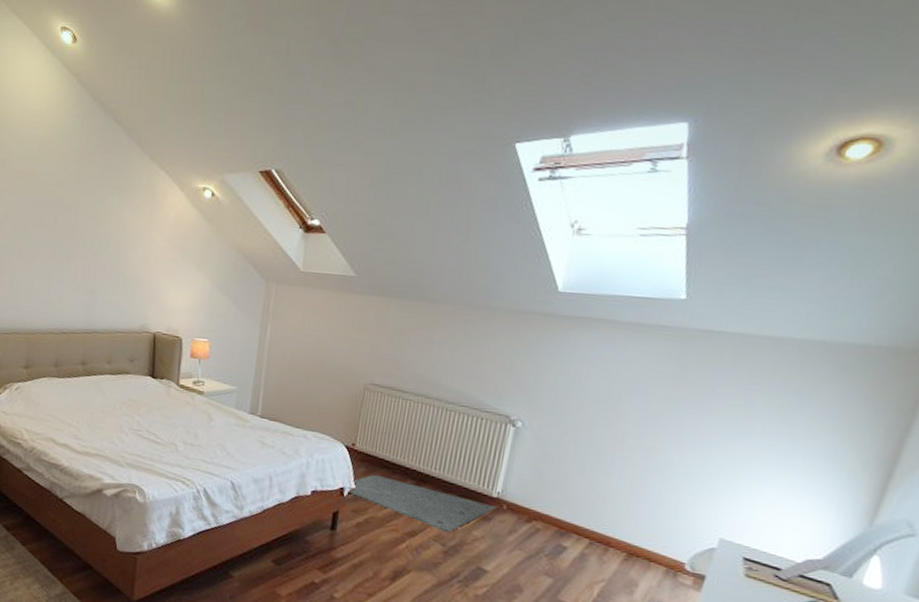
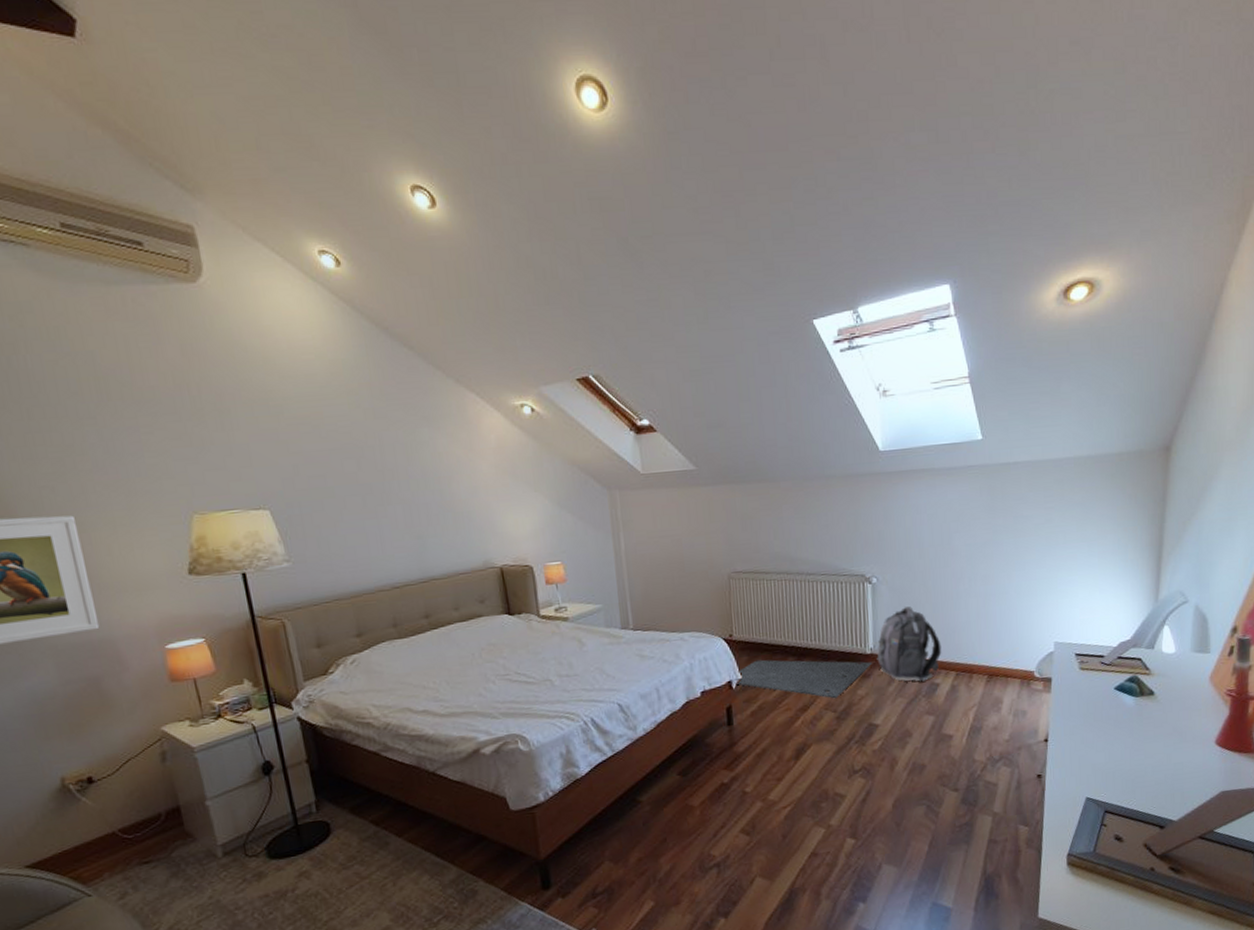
backpack: none [502,459,580,541] -> present [877,606,942,682]

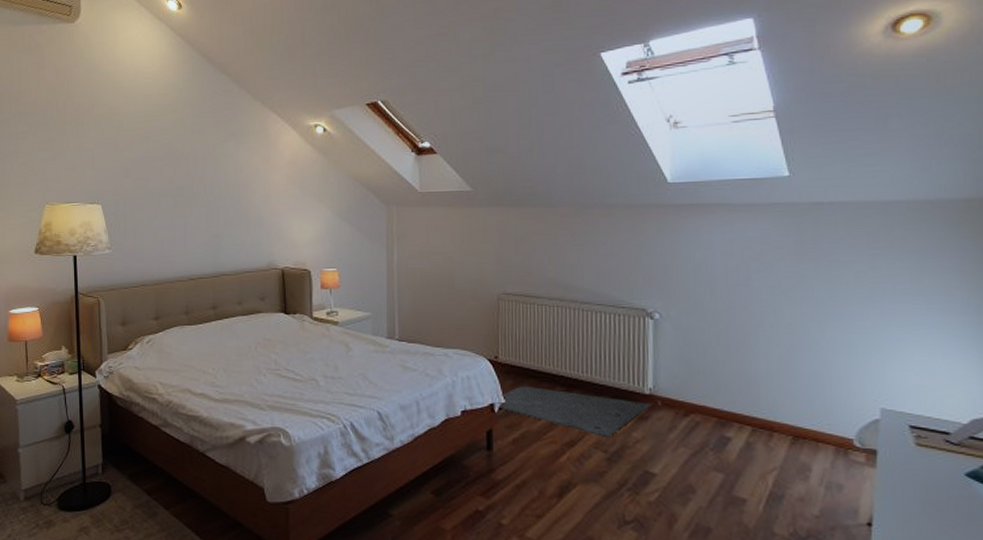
backpack: present [877,606,942,682] -> none [656,348,735,433]

